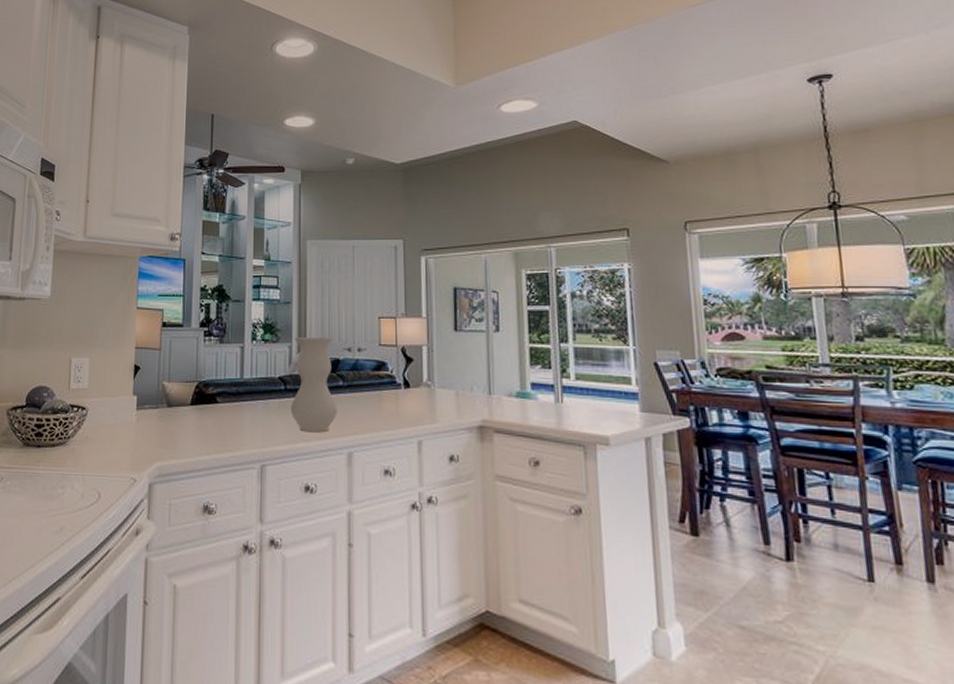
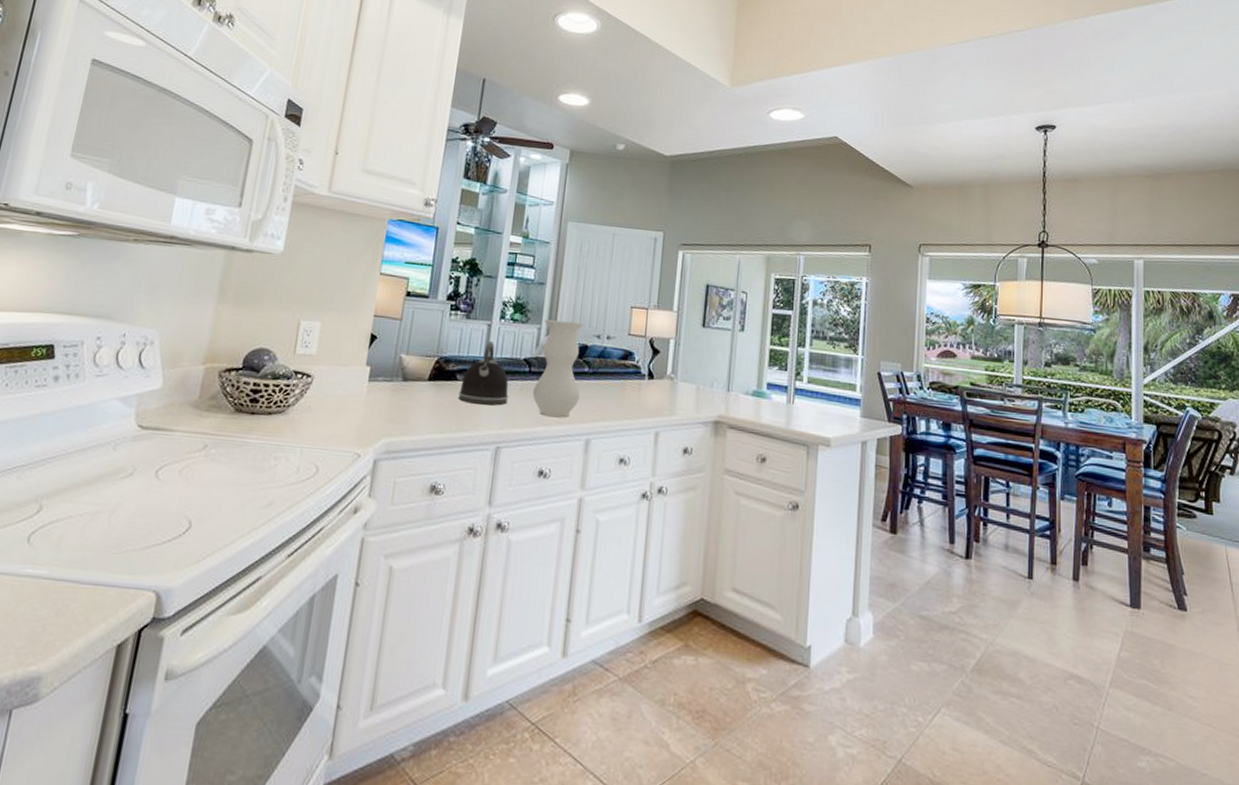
kettle: none [220,363,268,425] -> present [458,341,509,406]

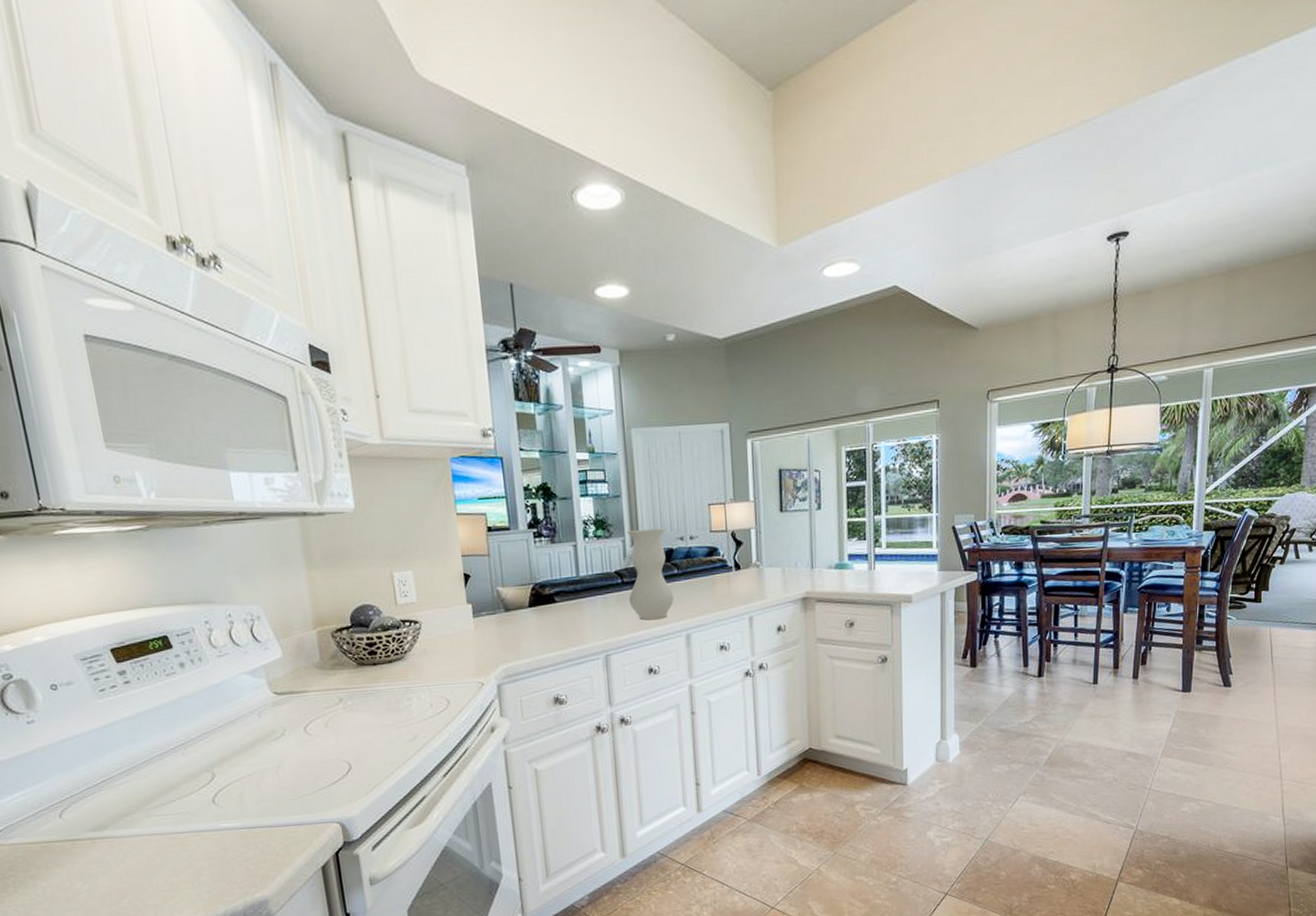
kettle: present [458,341,509,406] -> none [559,561,608,621]

